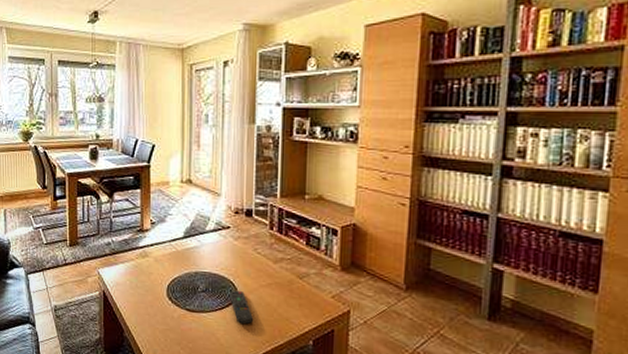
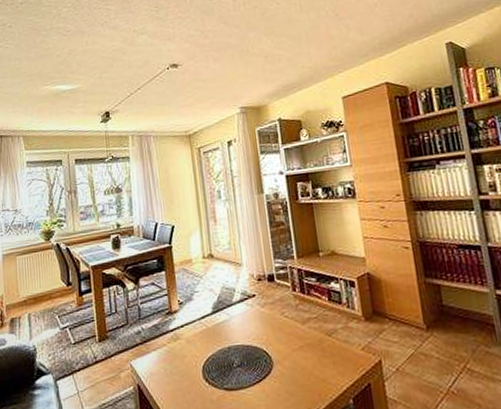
remote control: present [230,290,253,324] -> none [265,358,292,394]

